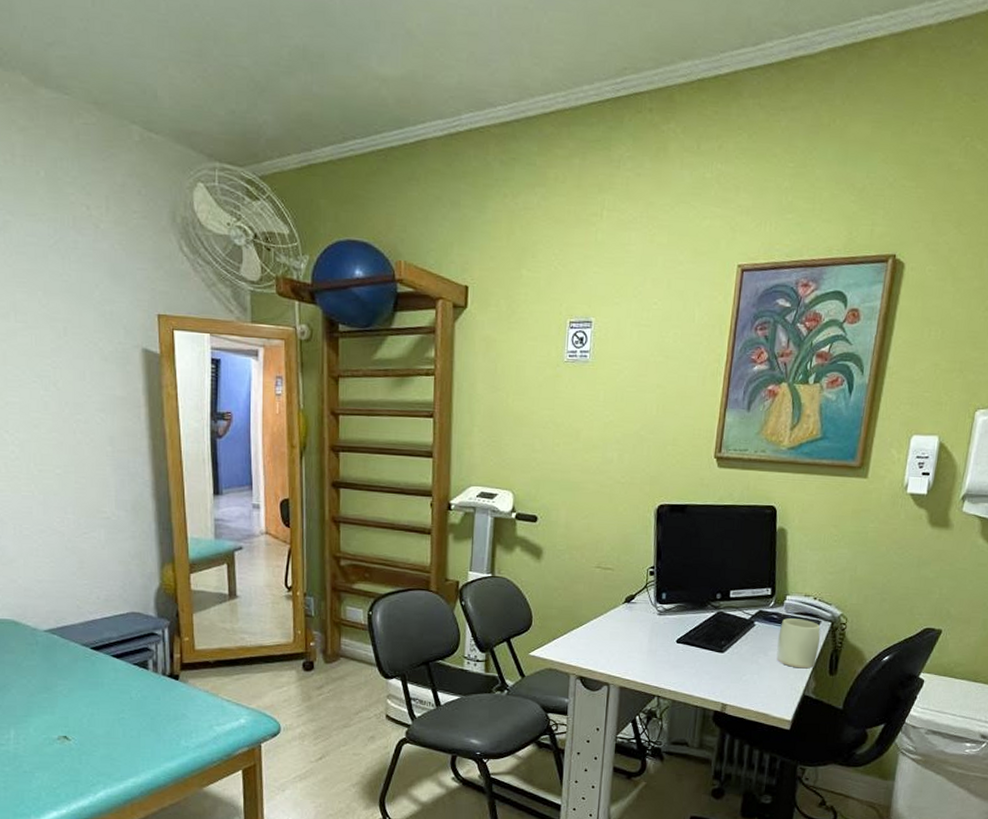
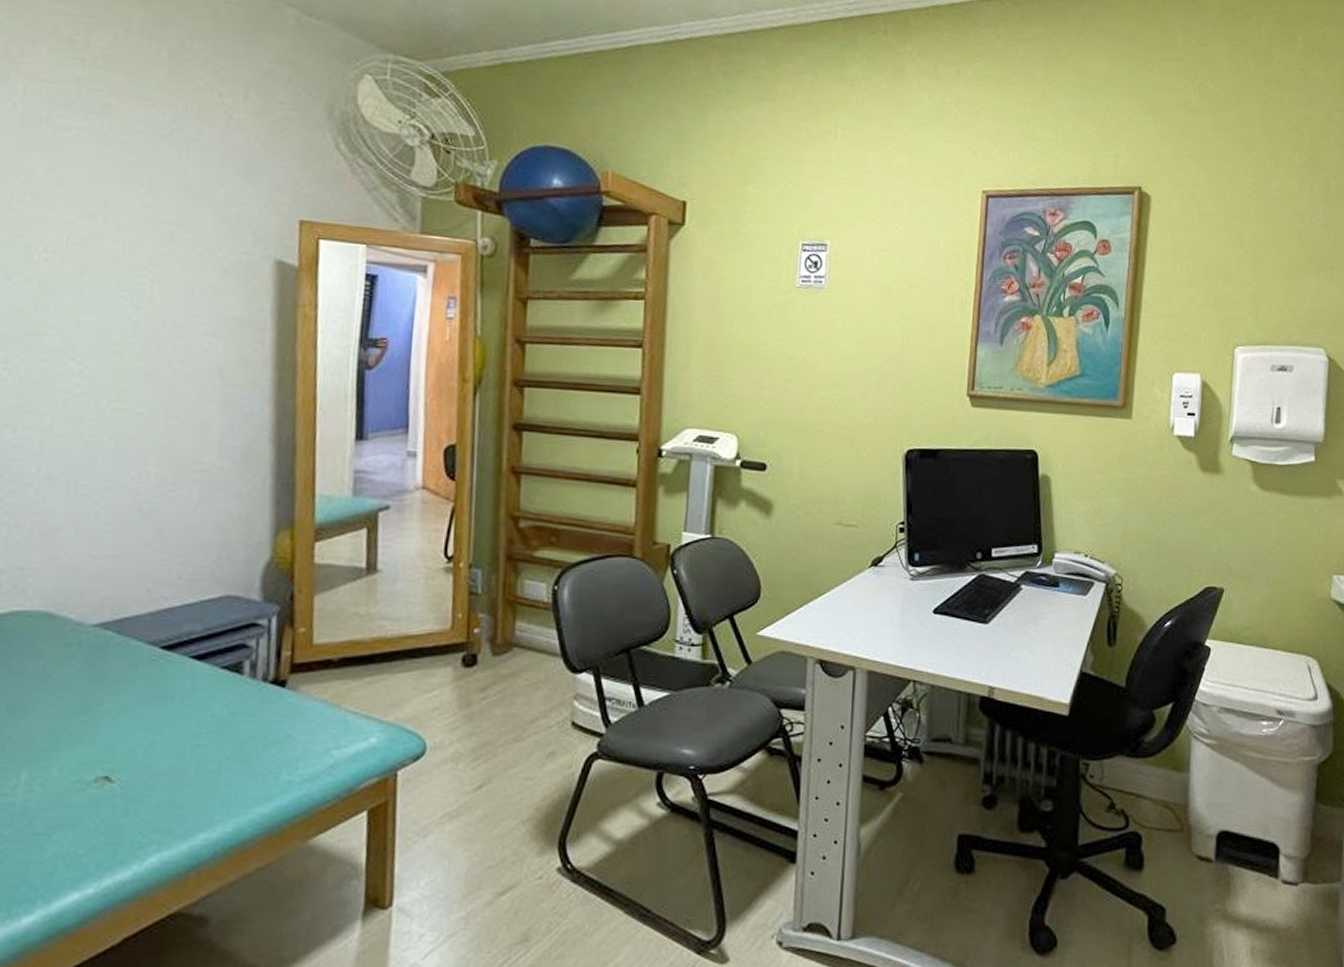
mug: present [776,618,821,669] -> none [1048,580,1094,640]

